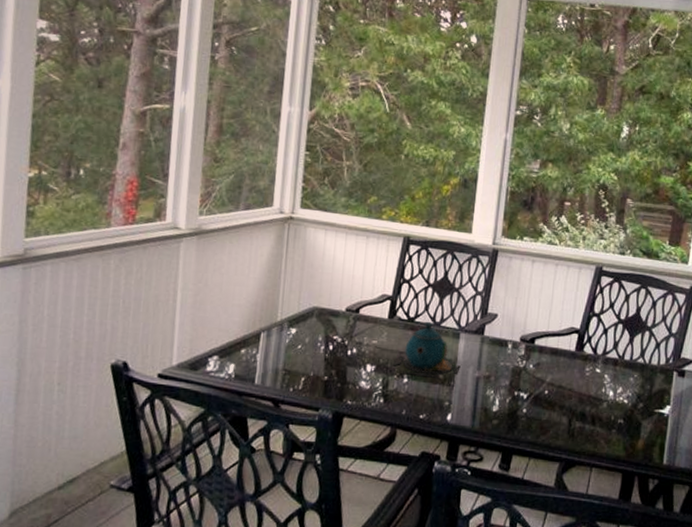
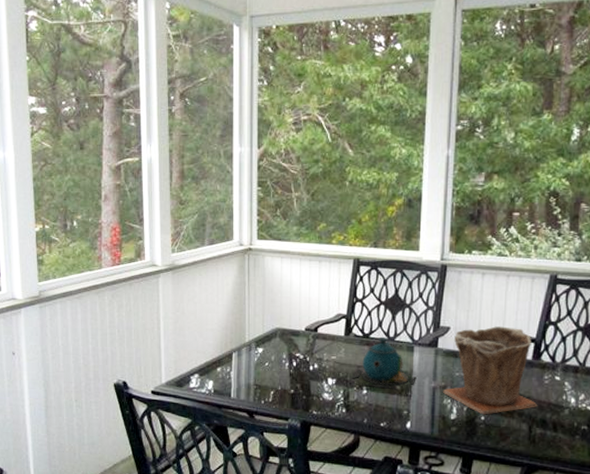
plant pot: none [486,315,578,407] -> present [442,326,538,415]

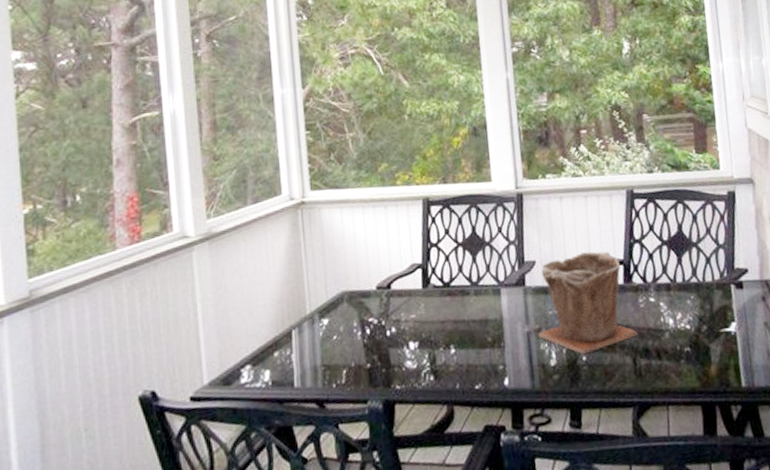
teapot: present [351,336,417,389] -> none [435,282,508,344]

